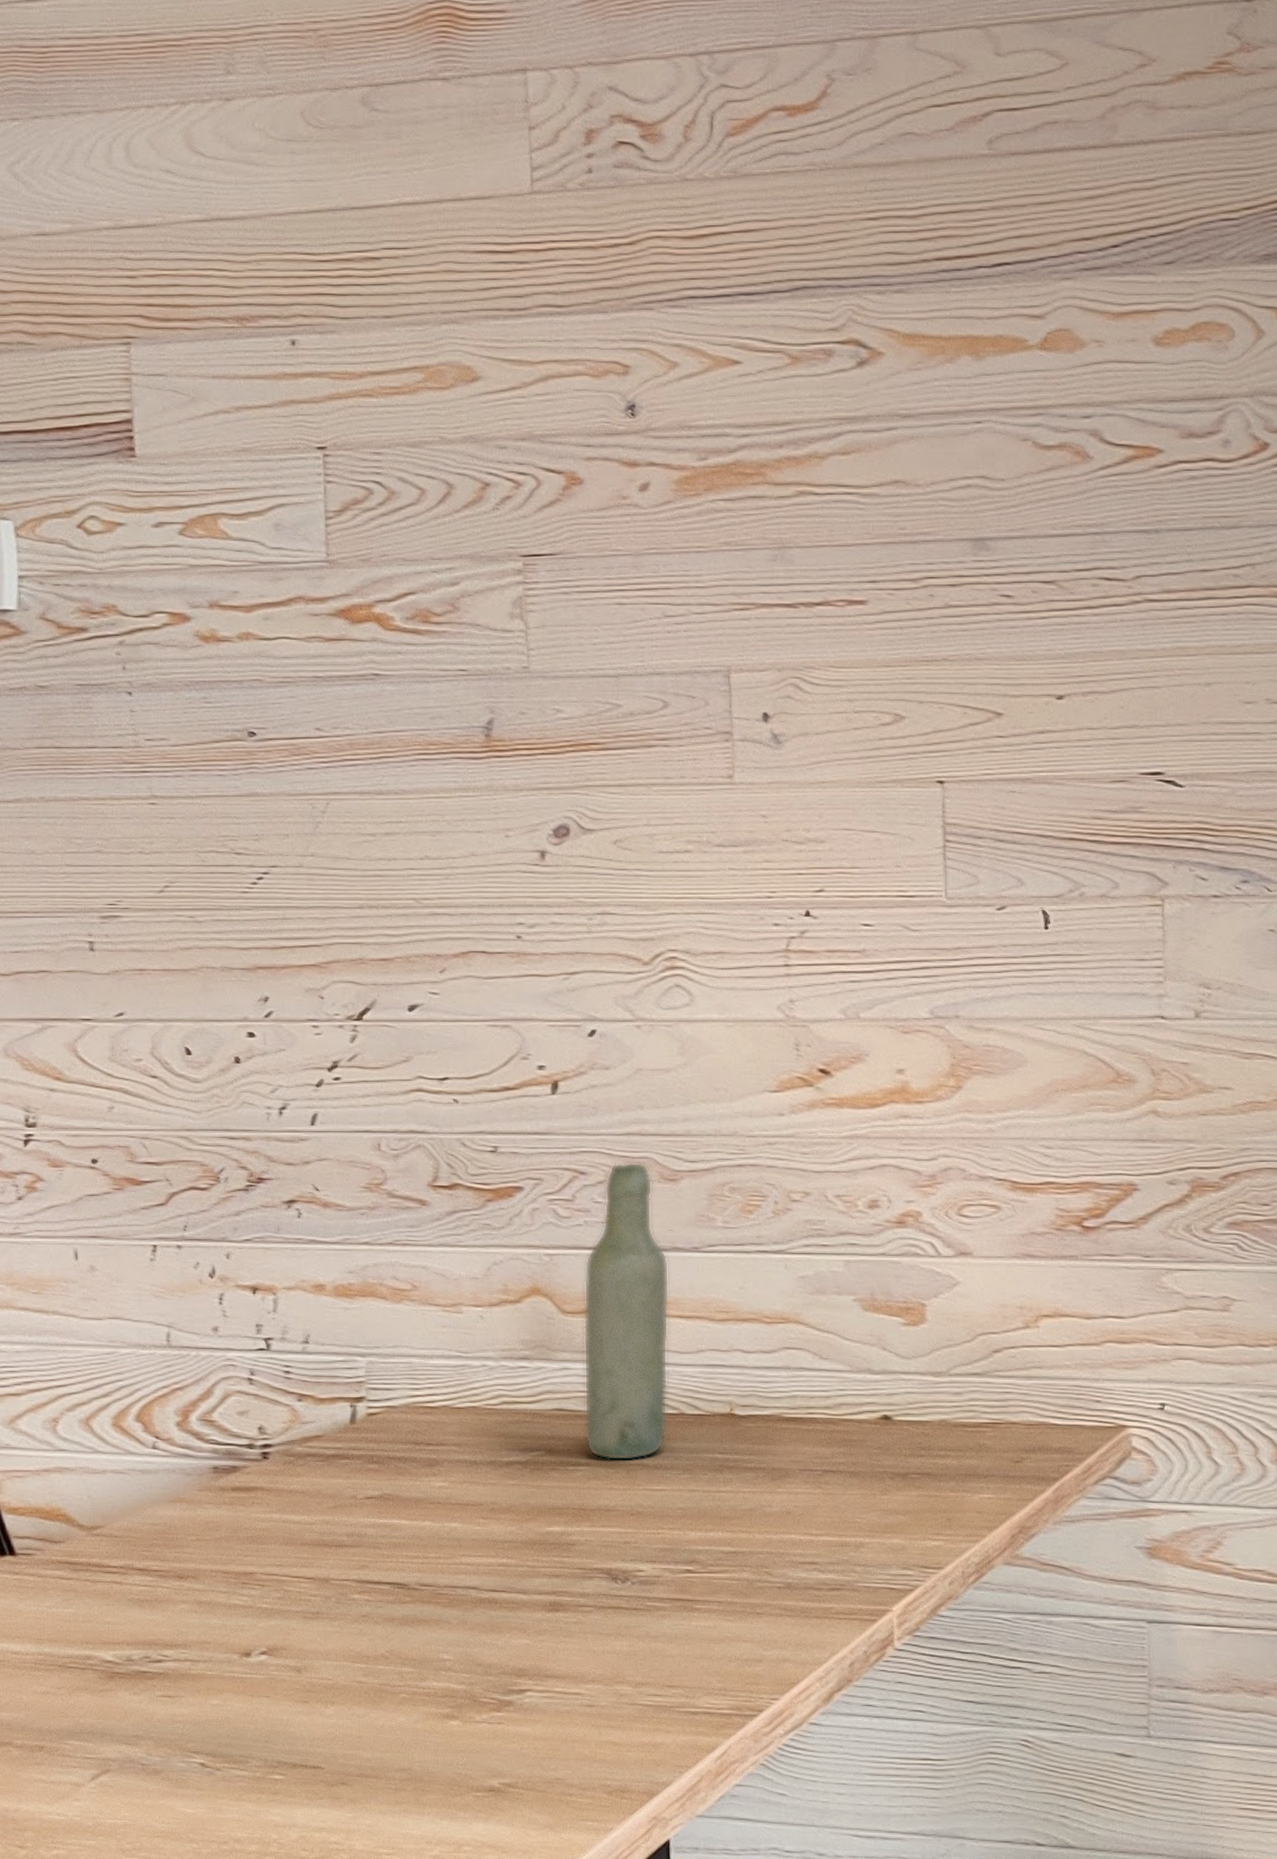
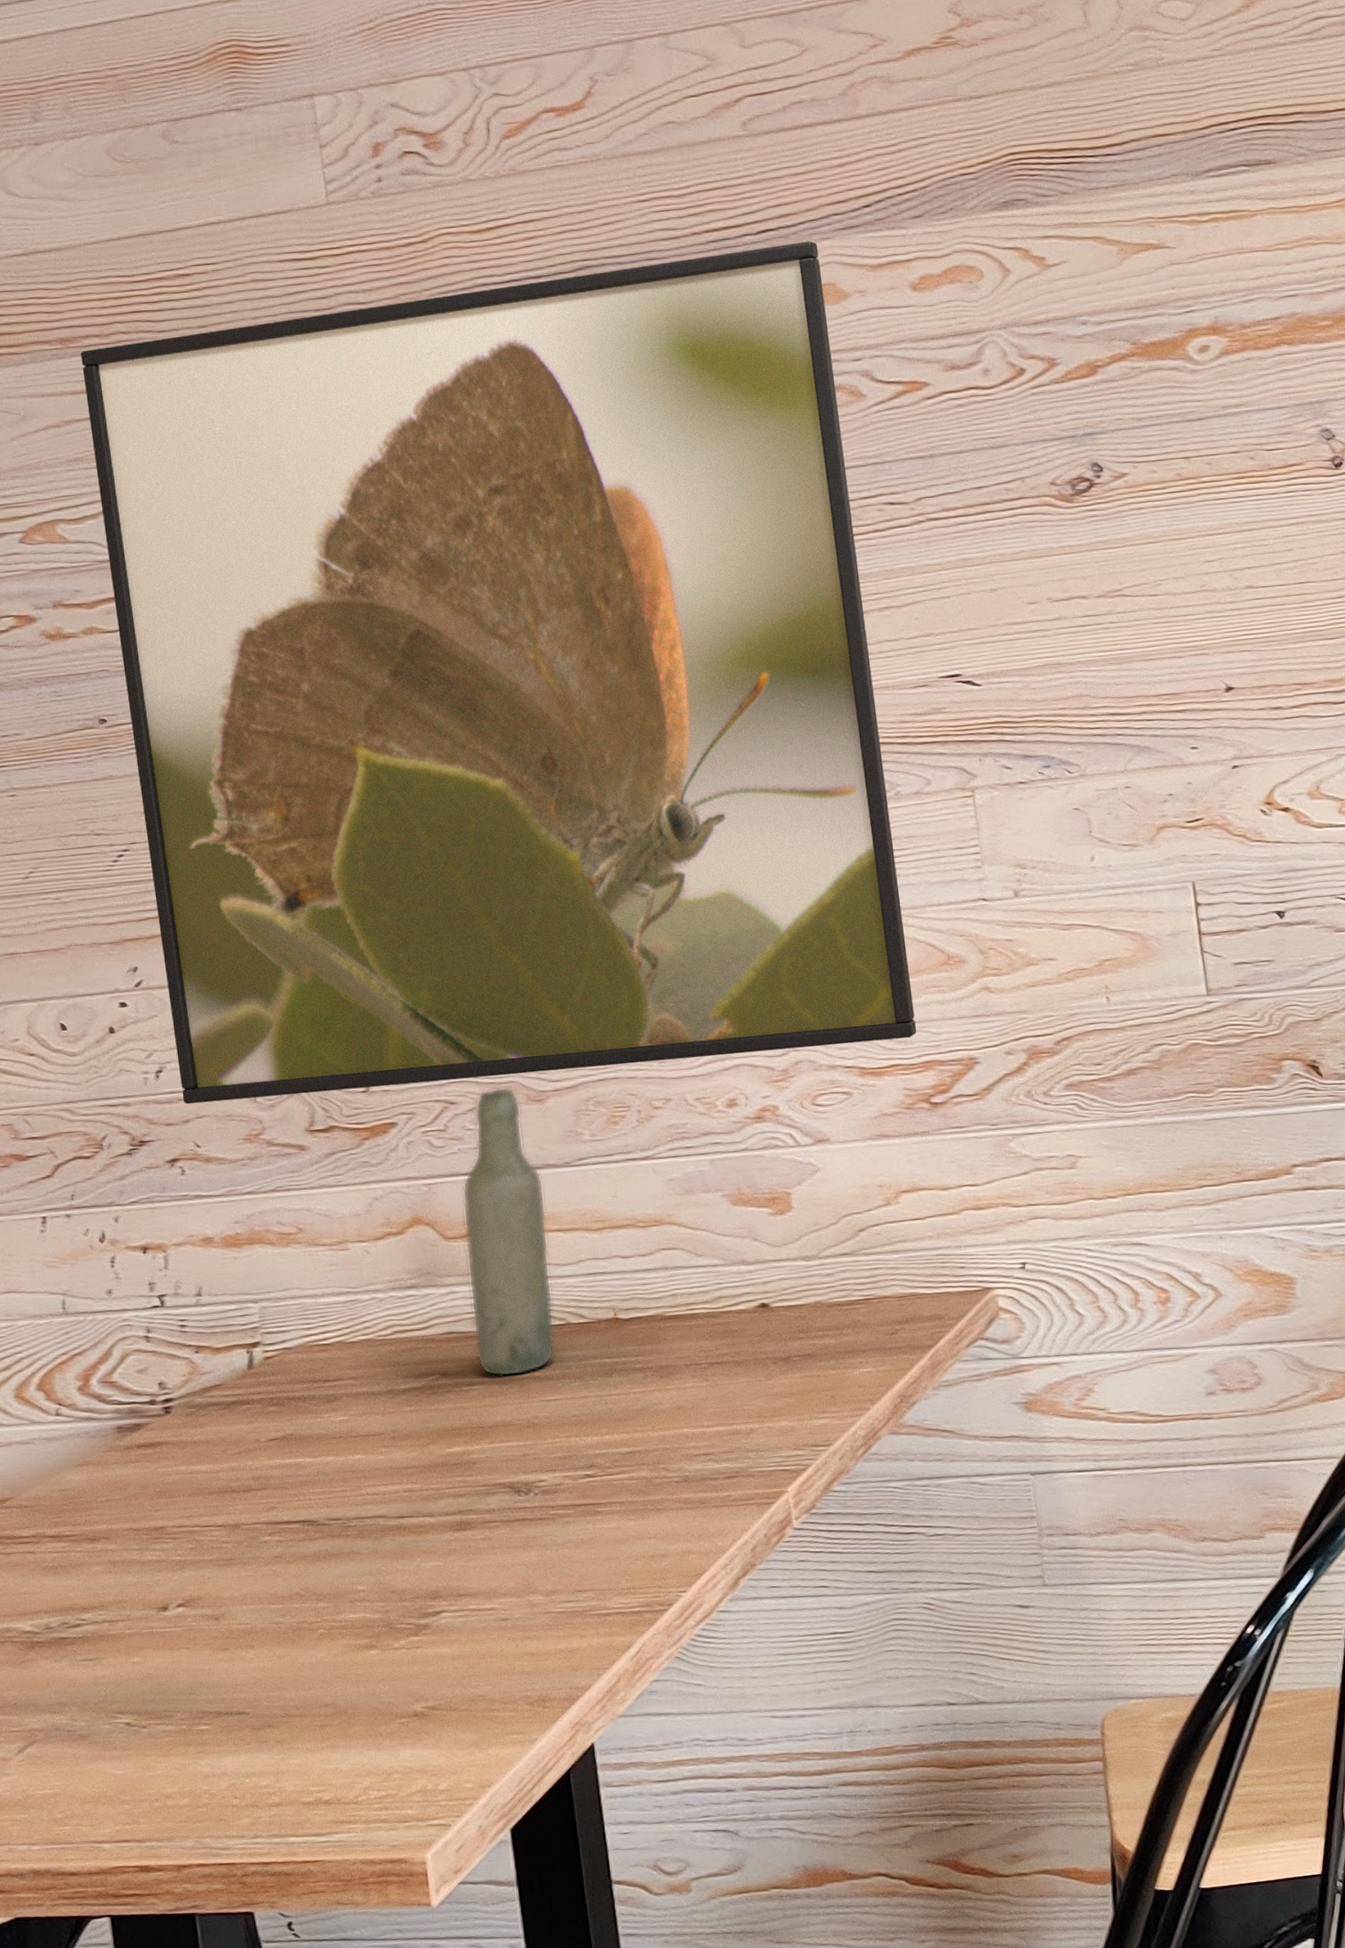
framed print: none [257,280,1076,1156] -> present [81,241,917,1105]

